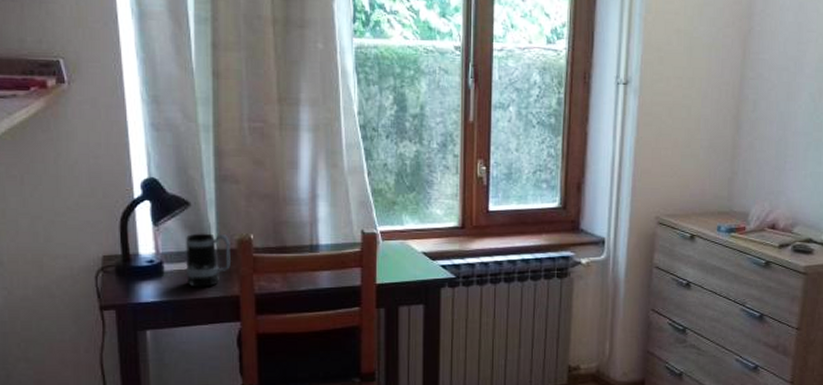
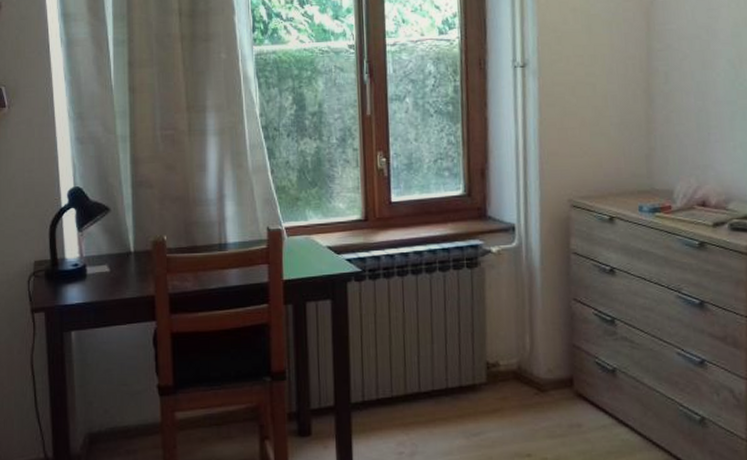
mug: present [186,233,231,287] -> none [106,236,146,289]

